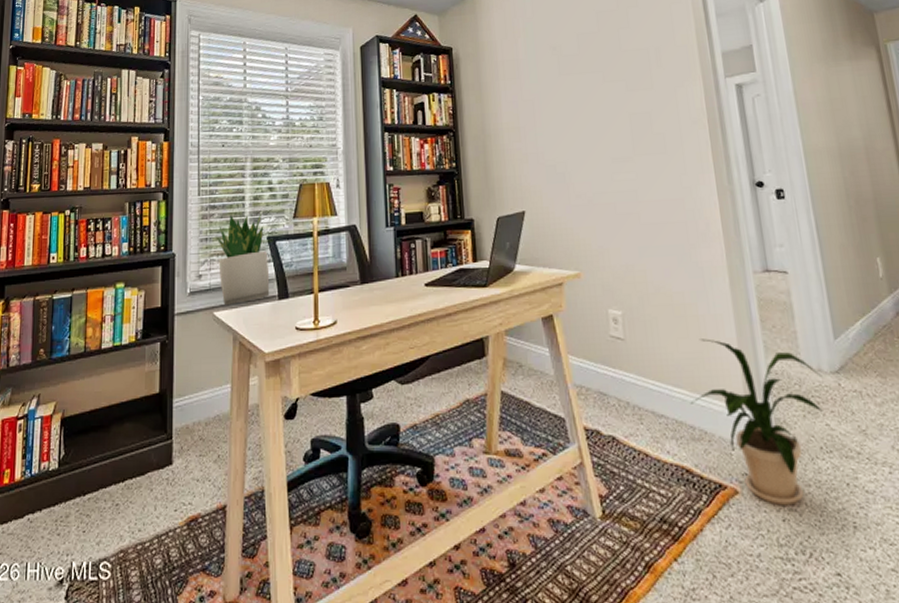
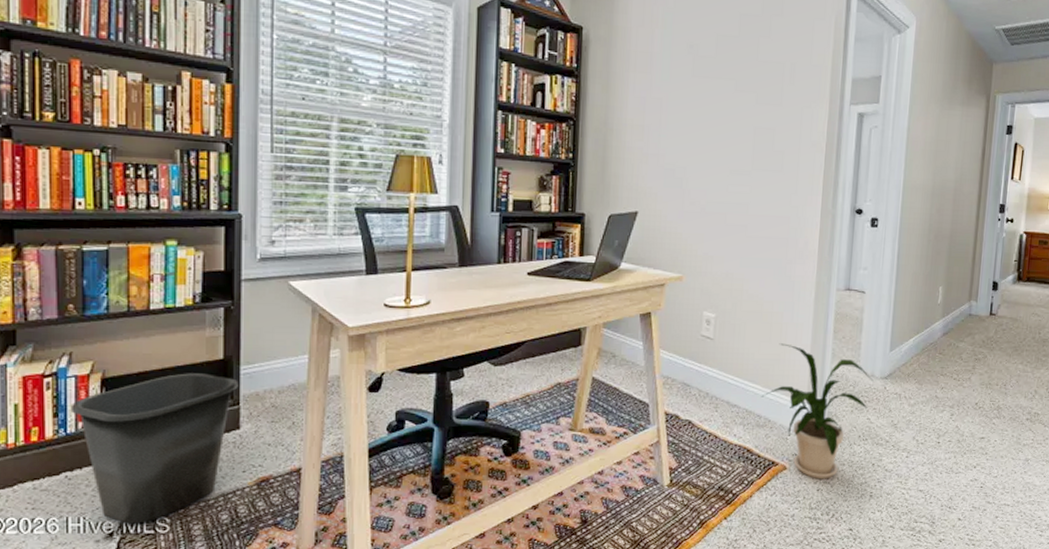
waste bin: none [35,408,171,569] -> present [70,373,238,524]
planter: present [215,210,270,306] -> none [292,178,357,276]

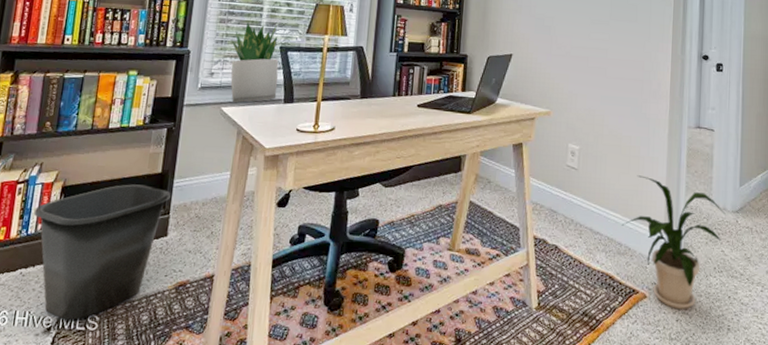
planter: none [292,178,357,276] -> present [230,23,279,103]

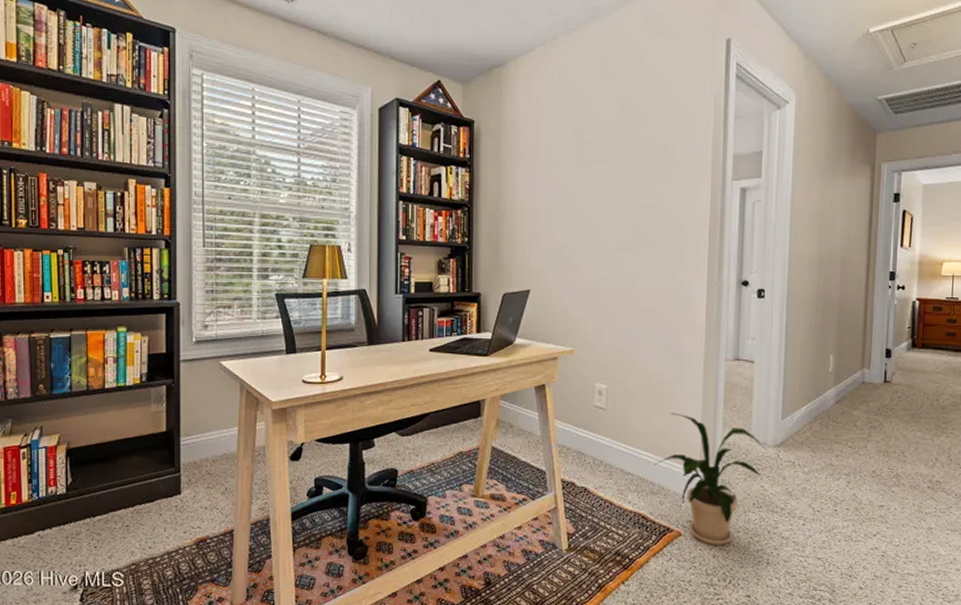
waste bin: present [33,184,171,320] -> none [41,444,179,578]
planter: present [230,23,279,103] -> none [221,268,278,356]

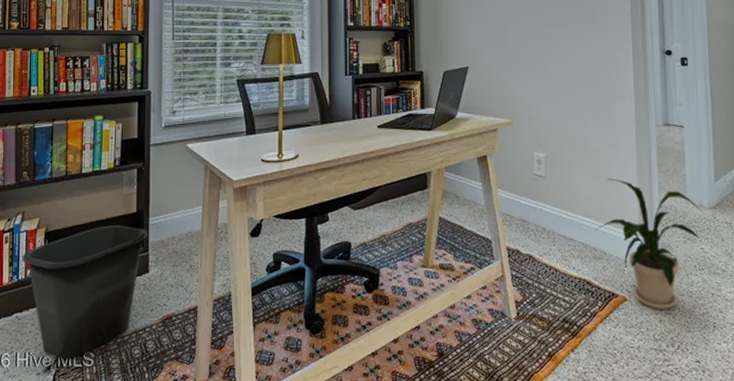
waste bin: none [41,444,179,578] -> present [22,225,148,358]

